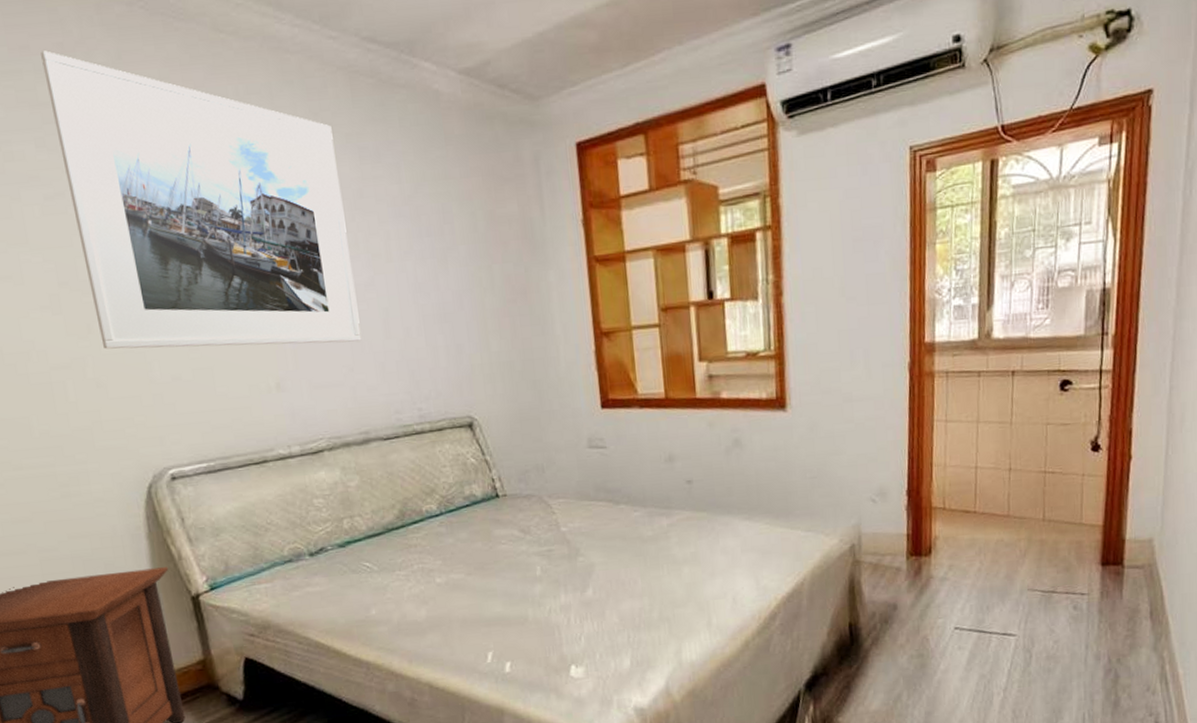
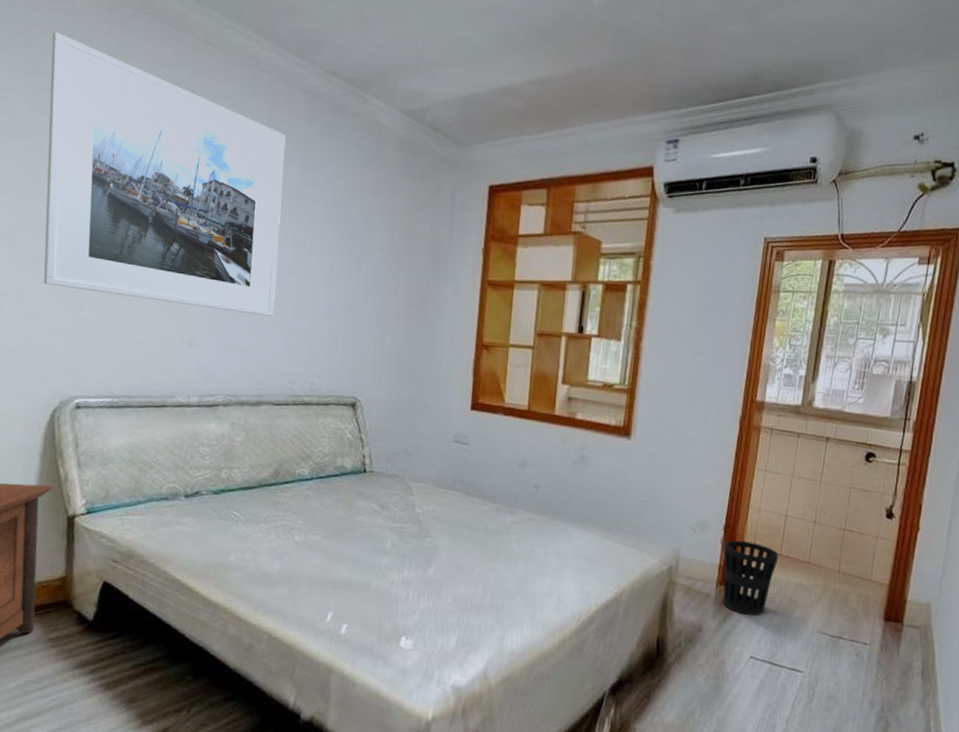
wastebasket: none [909,503,973,585] -> present [722,540,779,616]

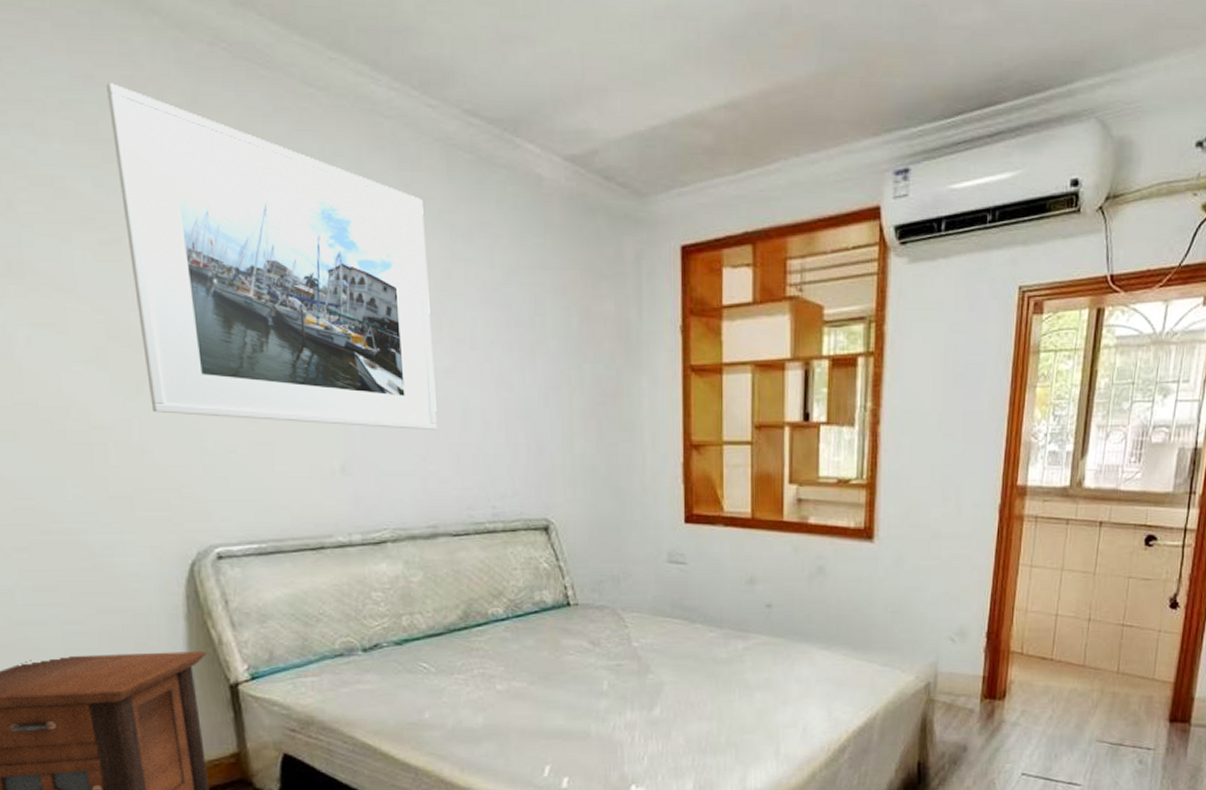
wastebasket: present [722,540,779,616] -> none [987,647,1050,730]

